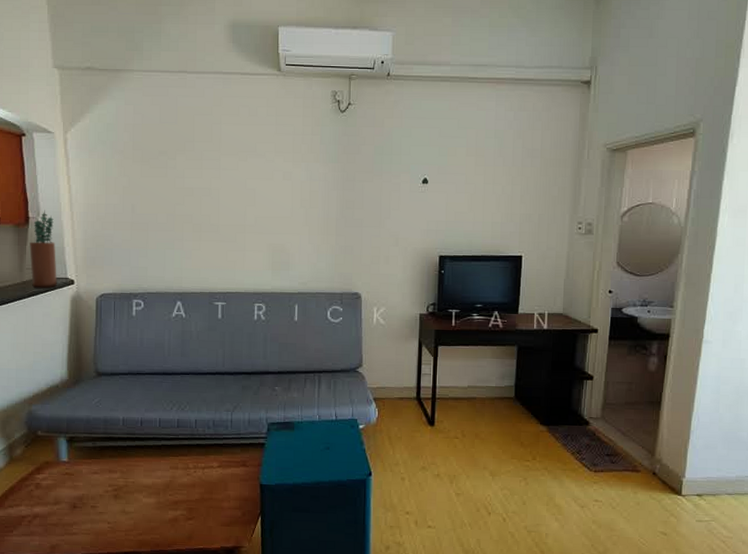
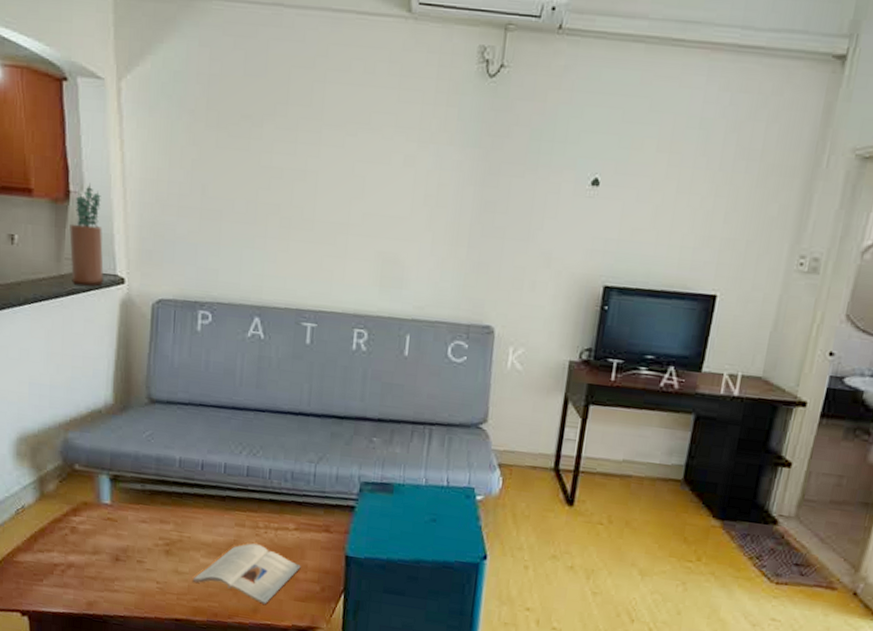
magazine: none [138,482,225,532] -> present [193,543,301,605]

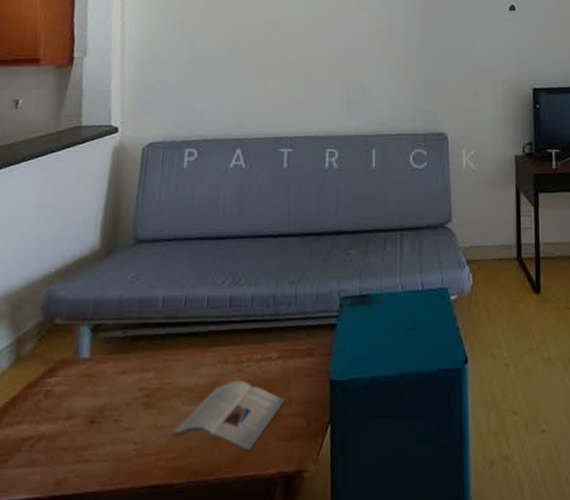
vase: present [69,183,104,288] -> none [69,49,102,139]

